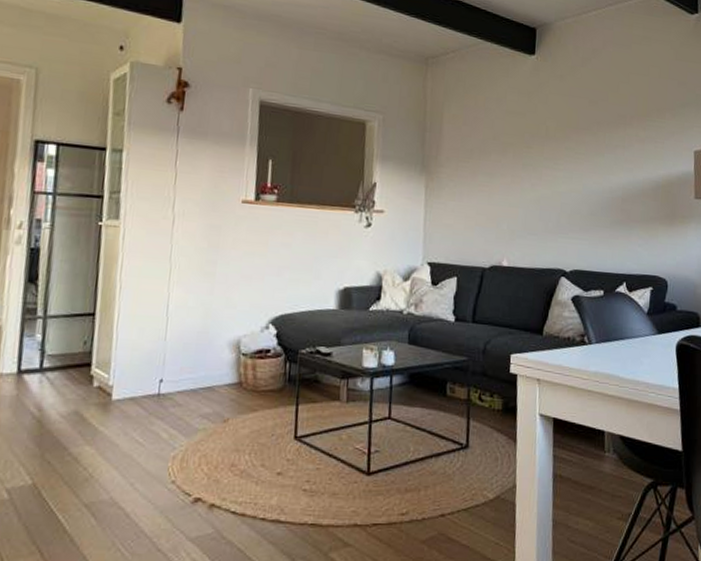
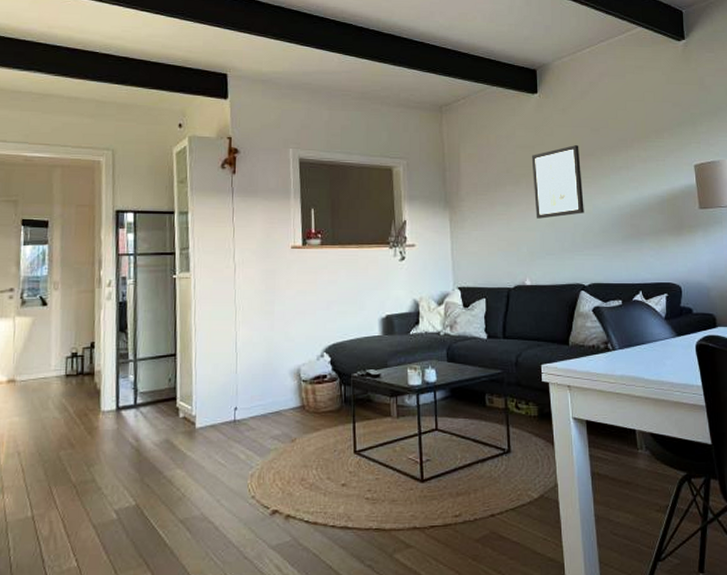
wall art: none [520,116,575,195] -> present [531,145,584,219]

